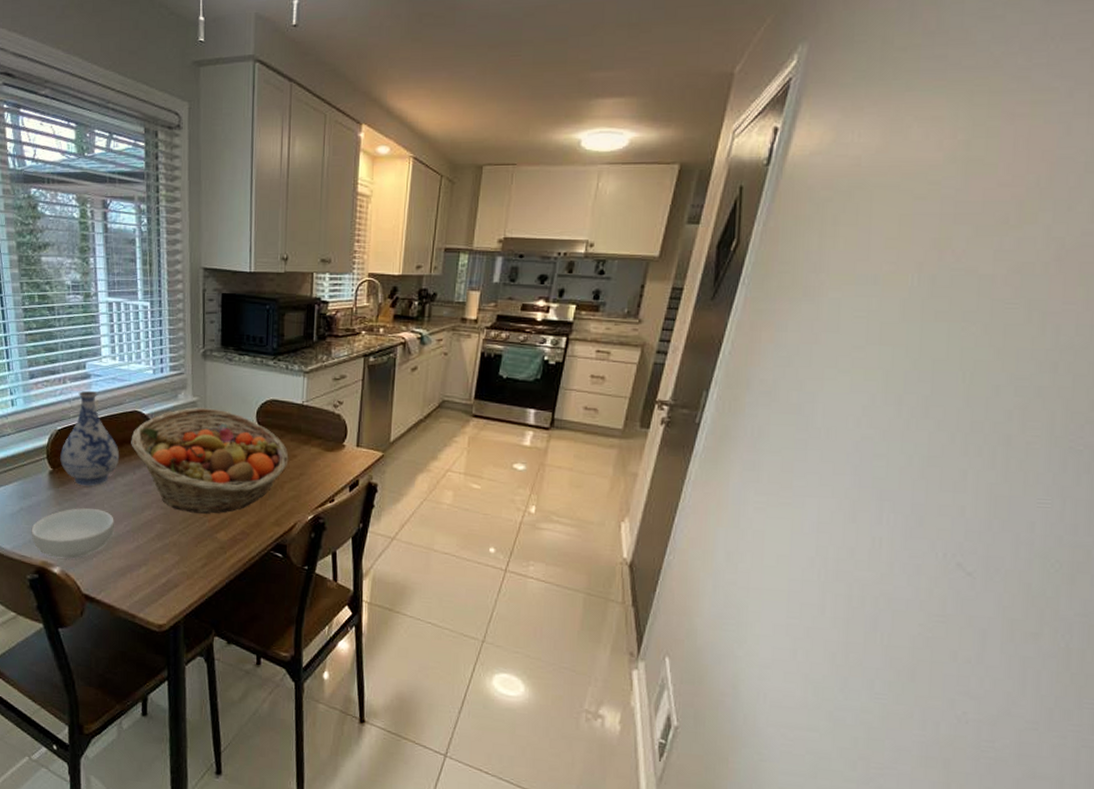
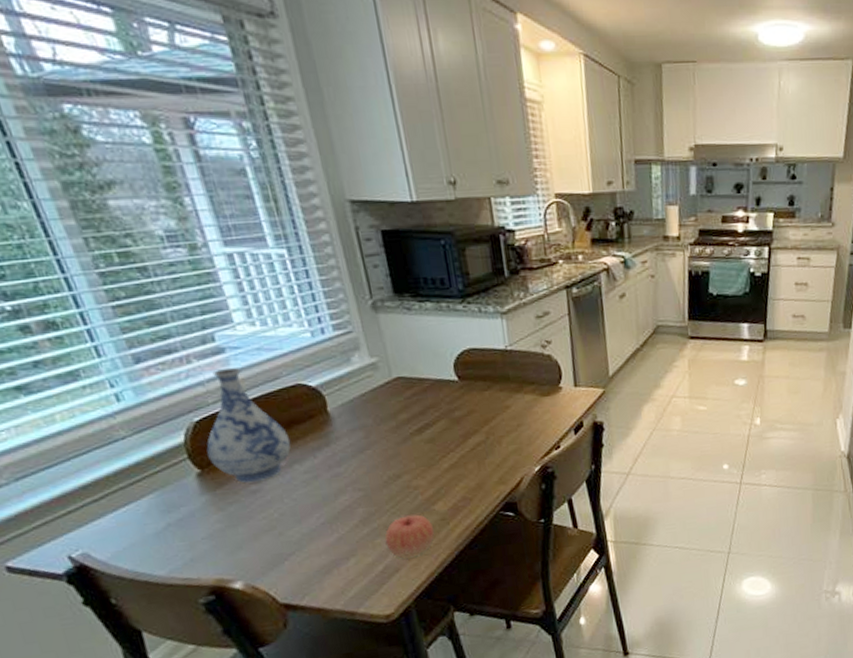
cereal bowl: present [31,508,114,560] -> none [189,506,304,572]
fruit basket: present [131,408,289,514] -> none [300,368,502,489]
apple: none [172,538,213,577] -> present [384,514,435,559]

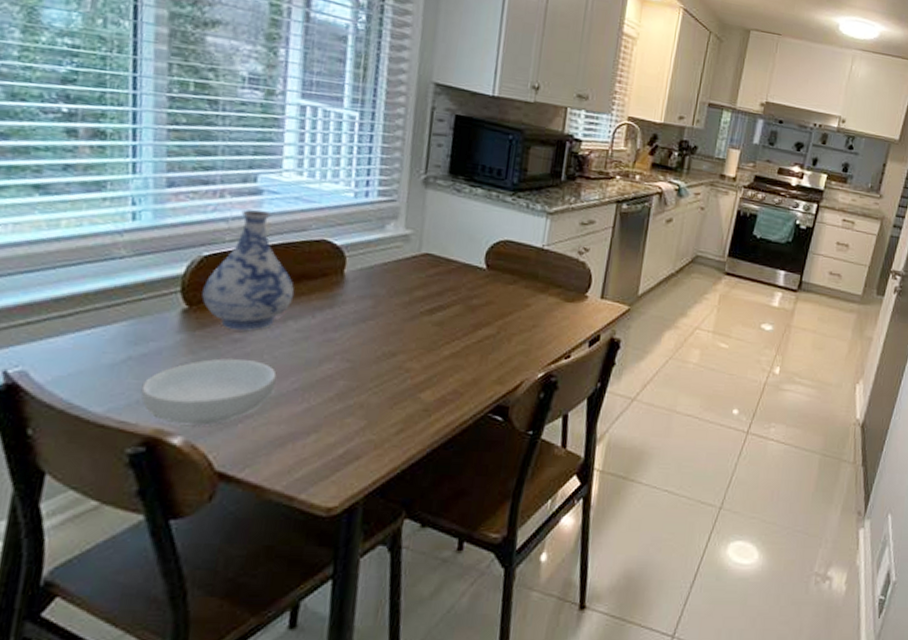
cereal bowl: none [189,506,304,572] -> present [141,358,277,427]
apple: present [384,514,435,559] -> none [355,398,413,447]

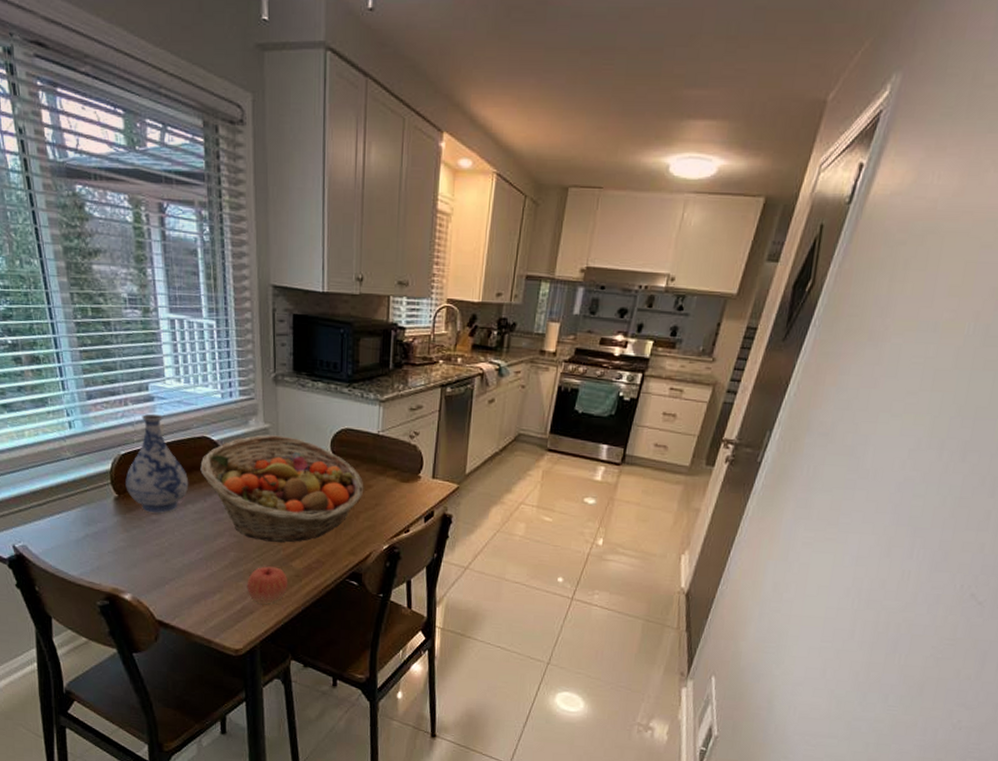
cereal bowl: present [141,358,277,427] -> none [98,535,186,587]
fruit basket: none [312,242,521,370] -> present [200,435,364,543]
apple: none [355,398,413,447] -> present [247,566,288,604]

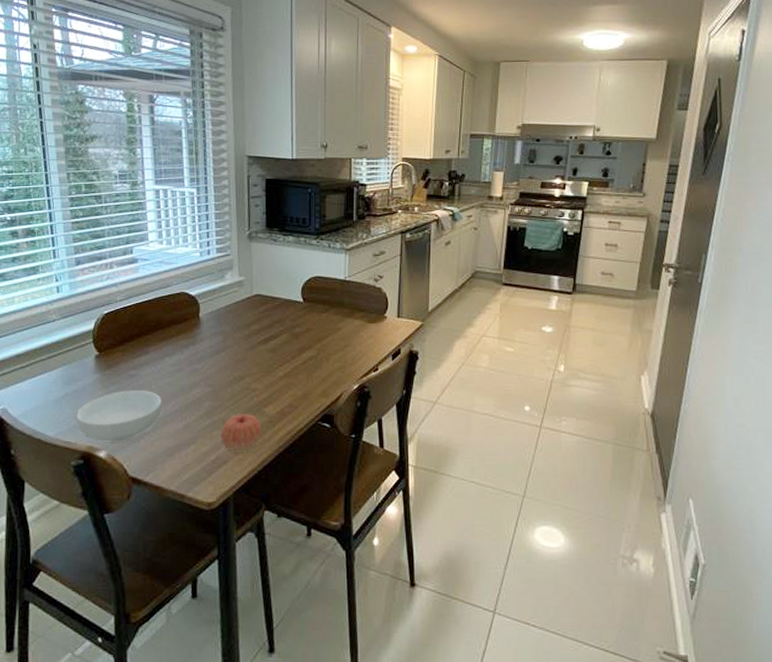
cereal bowl: none [98,535,186,587] -> present [76,390,162,443]
vase: present [125,413,189,513] -> none [107,274,167,367]
fruit basket: present [200,435,364,543] -> none [178,287,334,389]

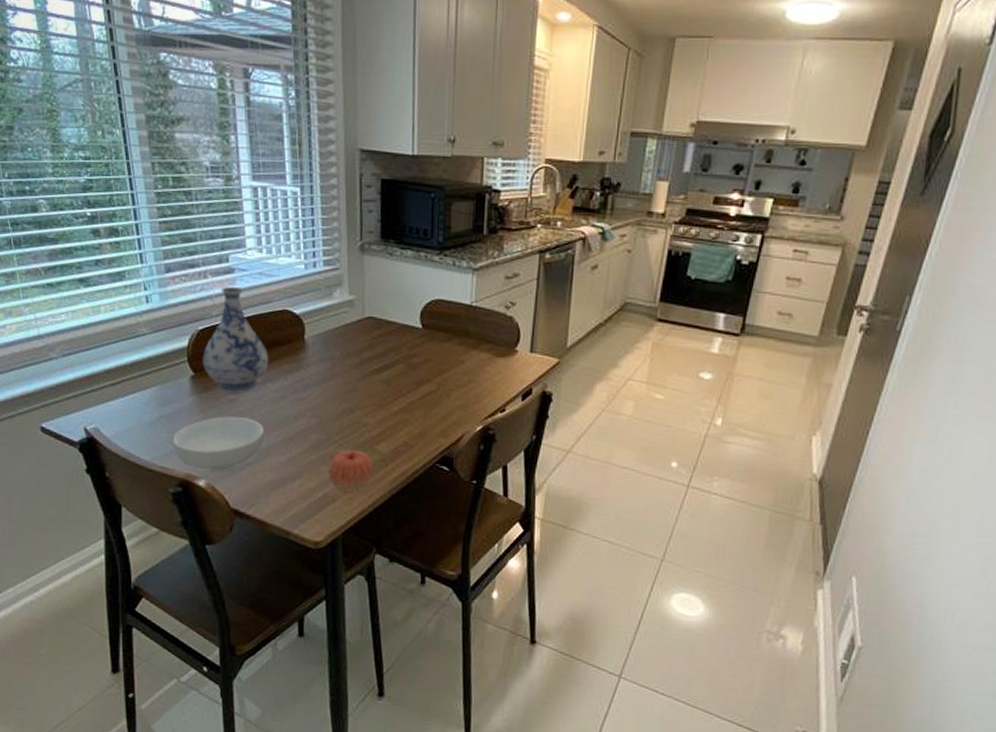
vase: none [107,274,167,367] -> present [203,286,269,392]

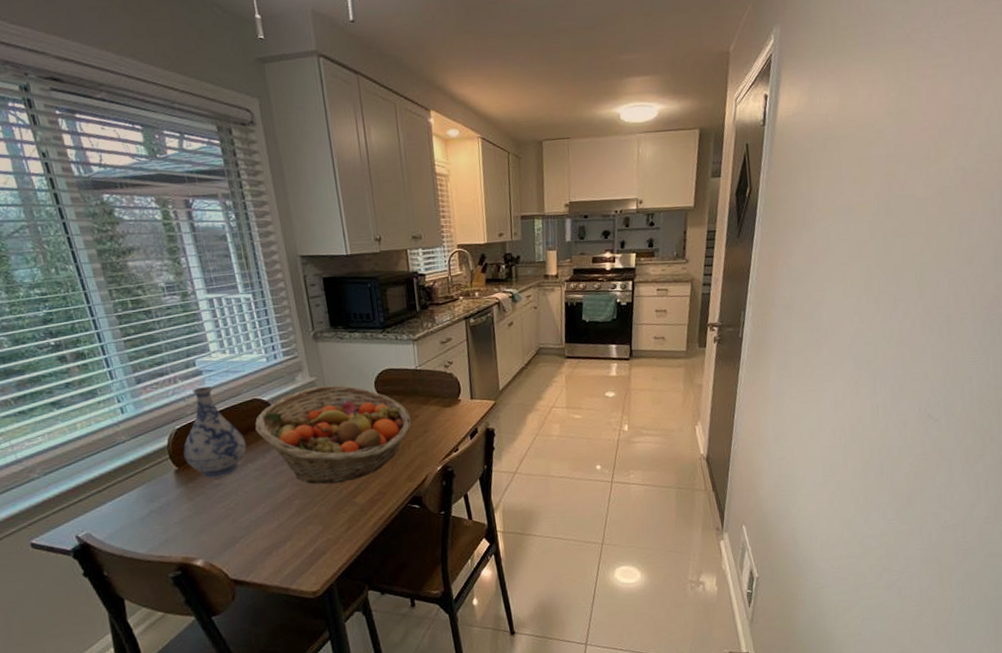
cereal bowl: present [172,416,264,472] -> none [165,497,253,552]
fruit basket: none [281,307,456,424] -> present [255,385,412,484]
apple: present [328,450,374,492] -> none [315,506,355,543]

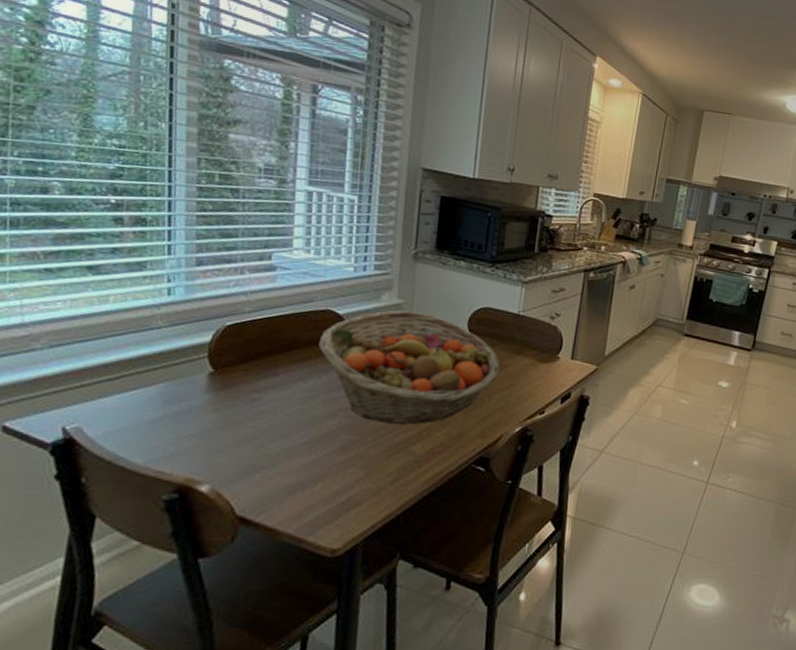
vase: present [183,386,247,478] -> none [225,283,304,390]

